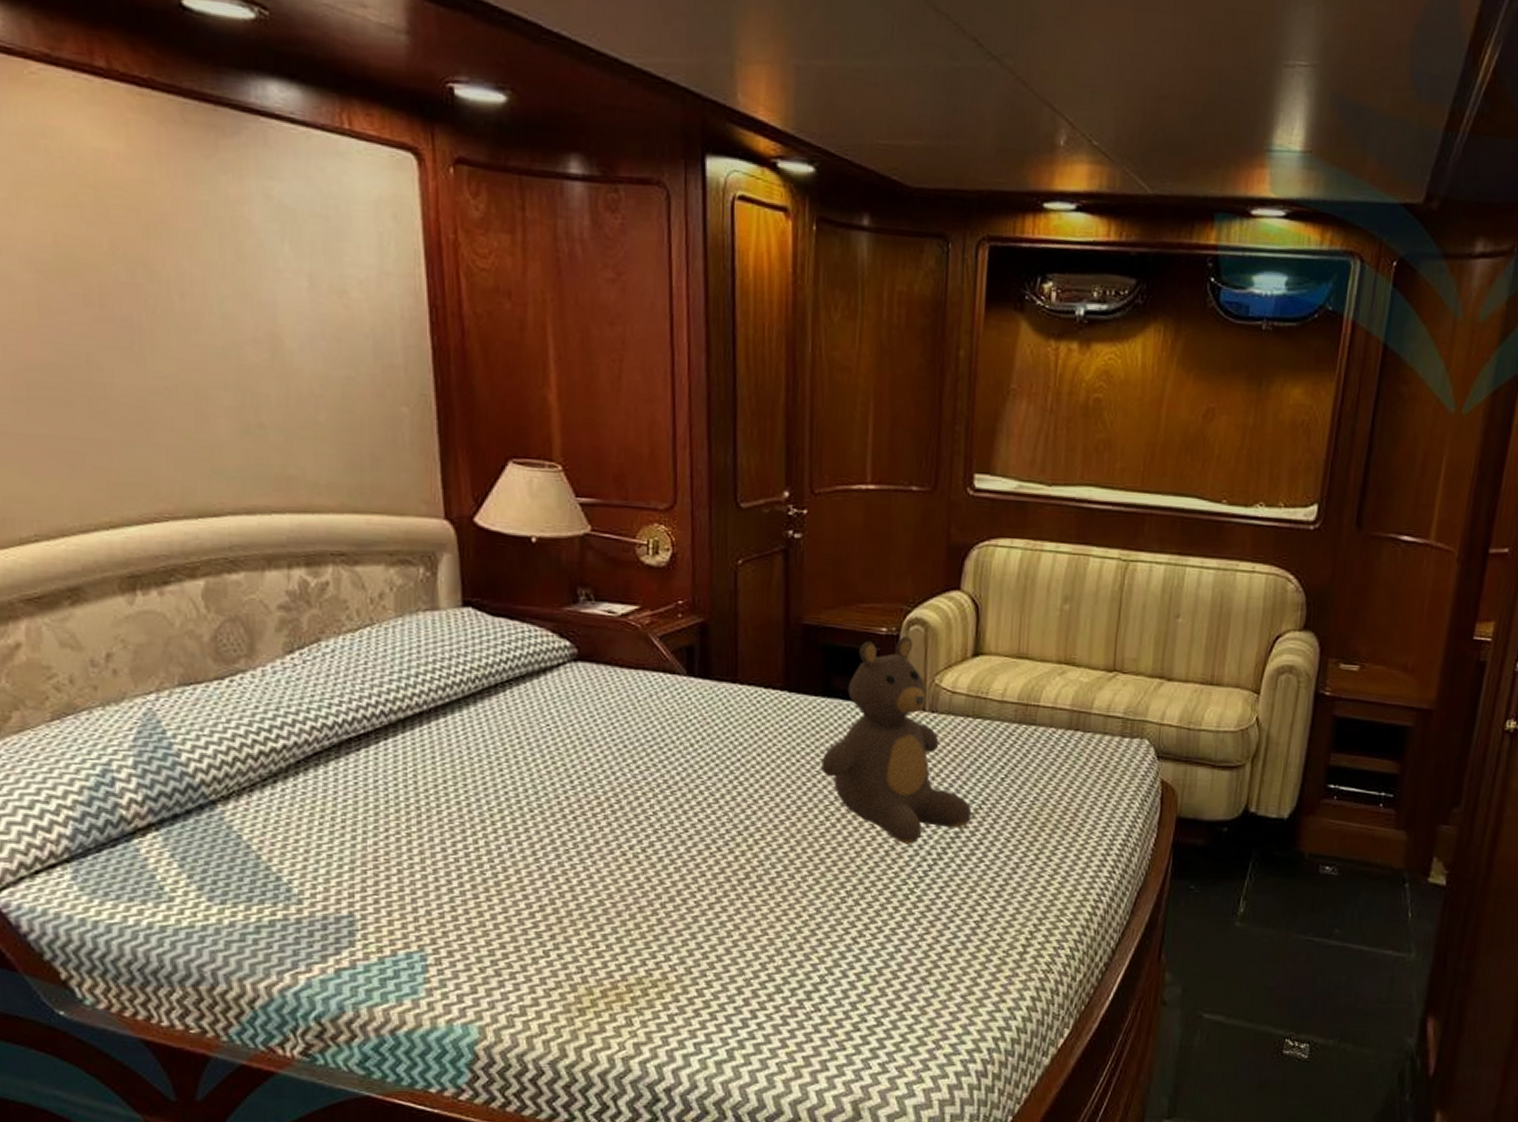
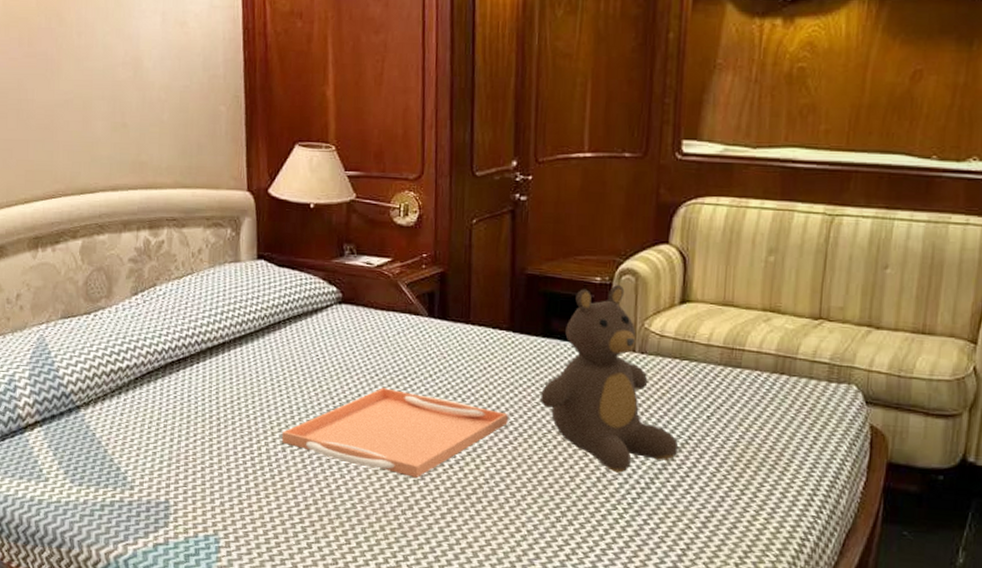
serving tray: none [504,761,785,864] -> present [281,387,508,478]

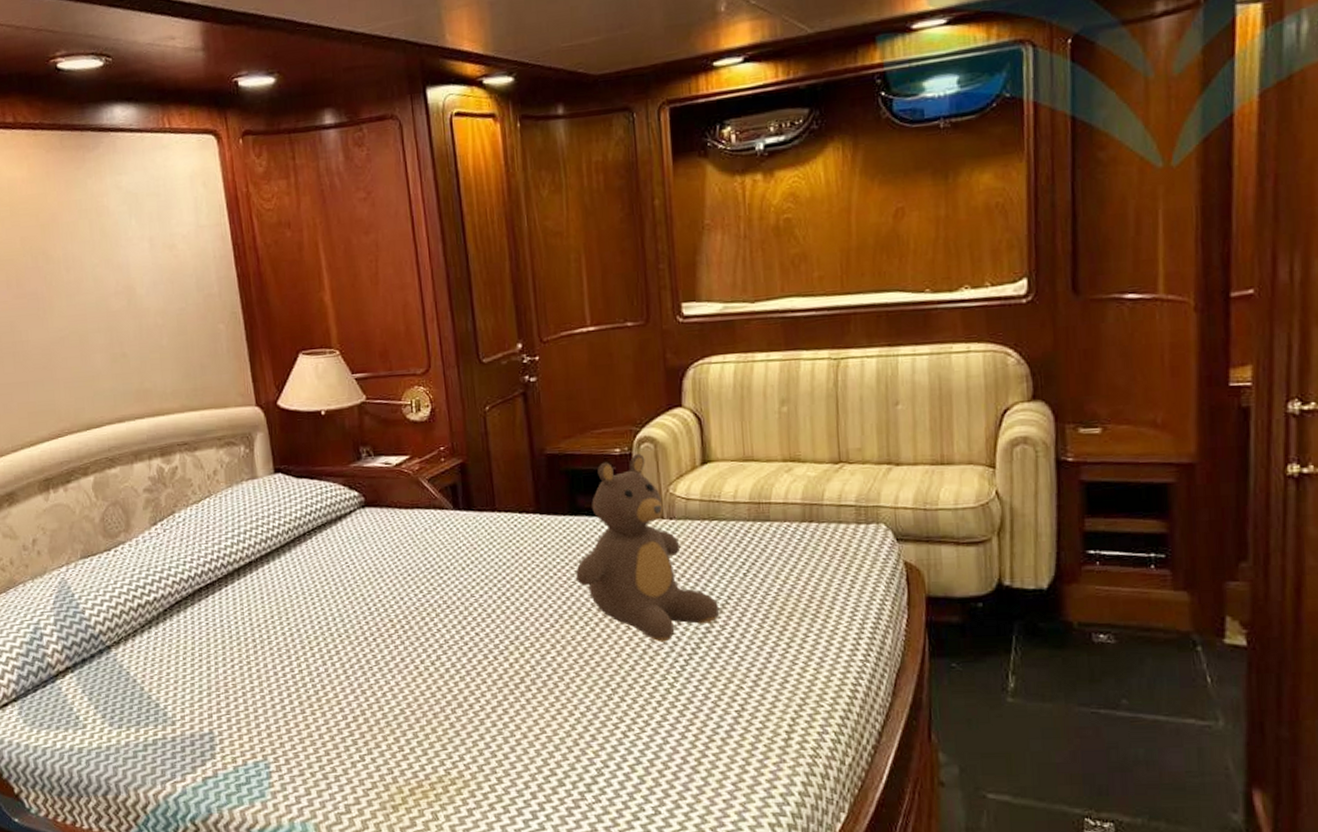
serving tray: present [281,387,508,478] -> none [320,587,547,674]

